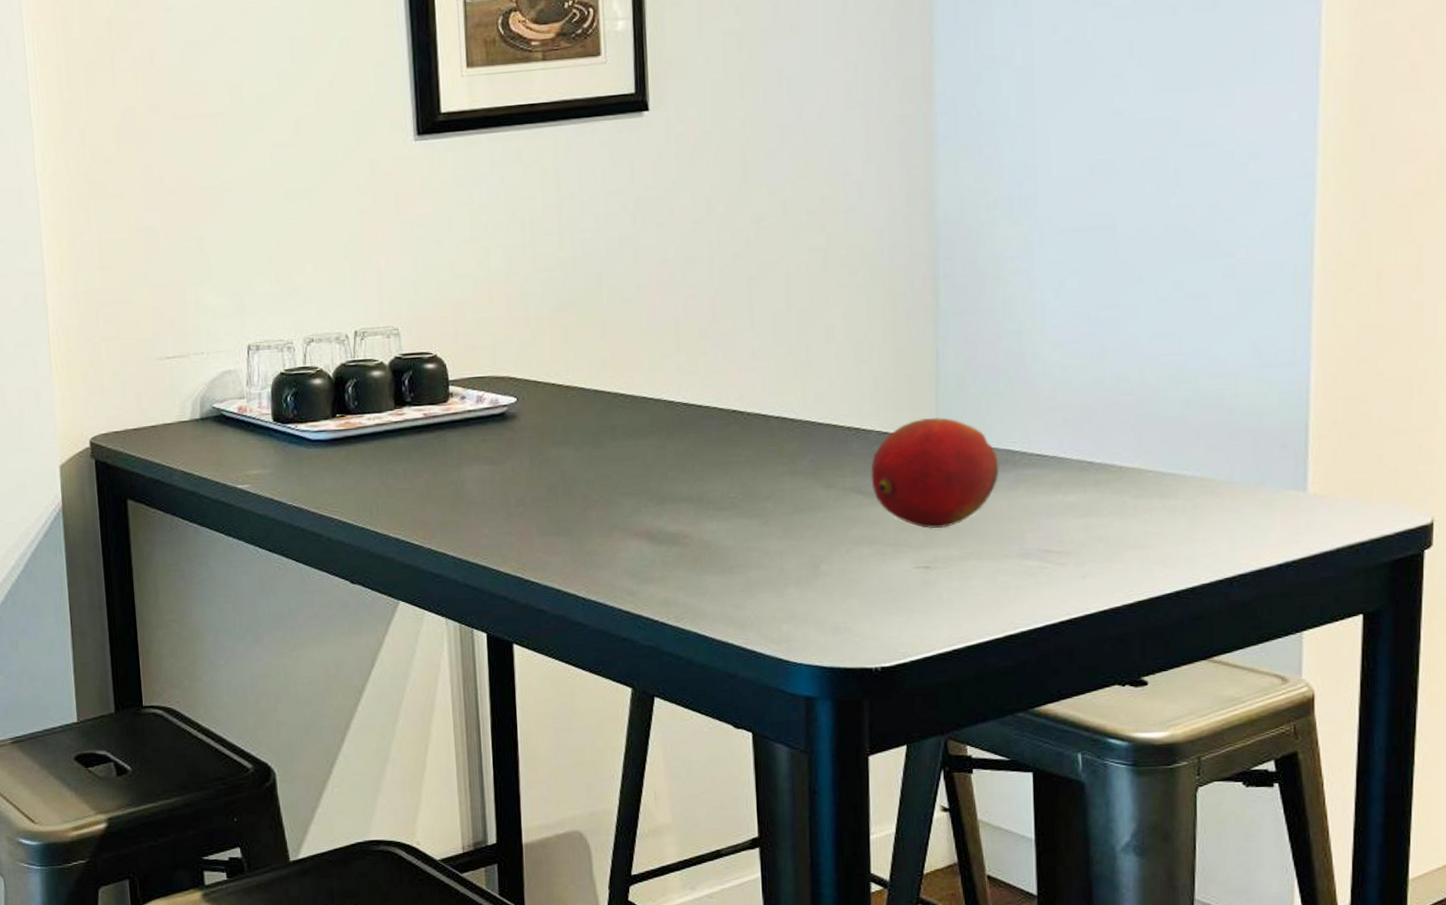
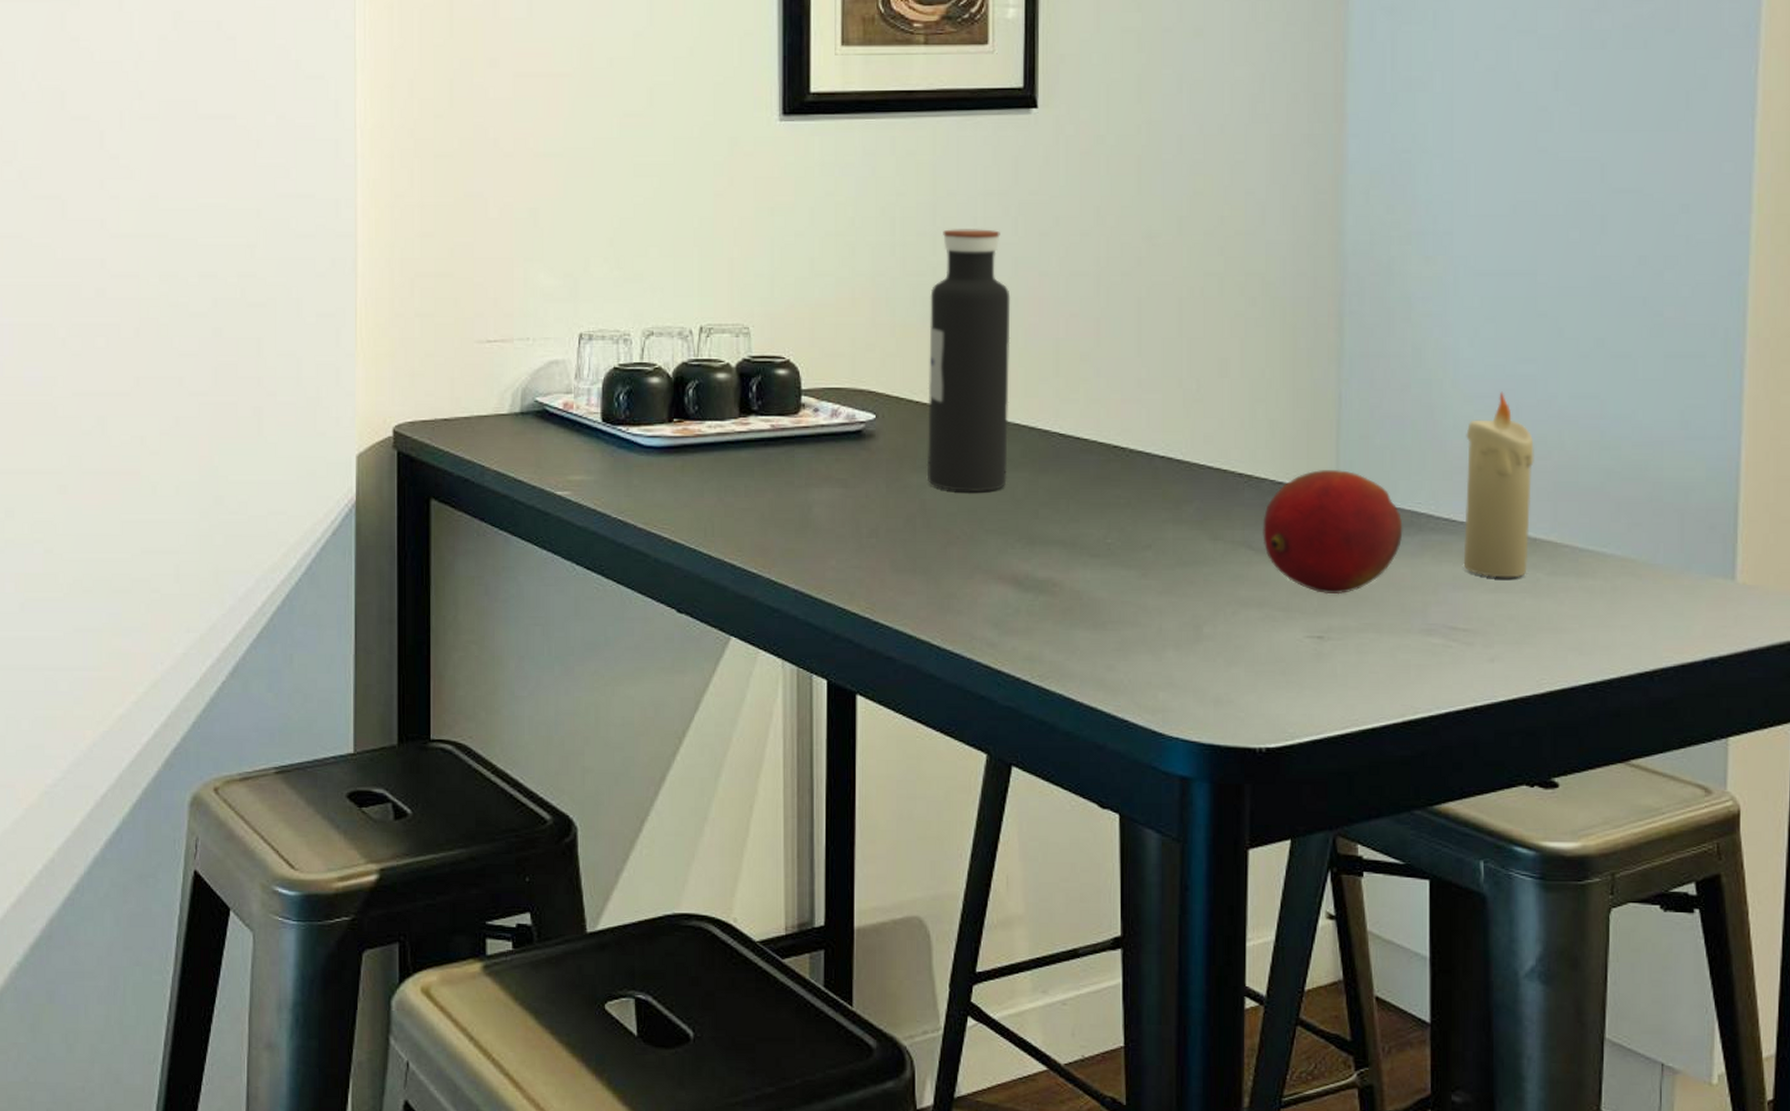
water bottle: none [560,224,638,461] -> present [926,229,1011,493]
candle: none [1054,336,1118,504] -> present [1463,391,1534,578]

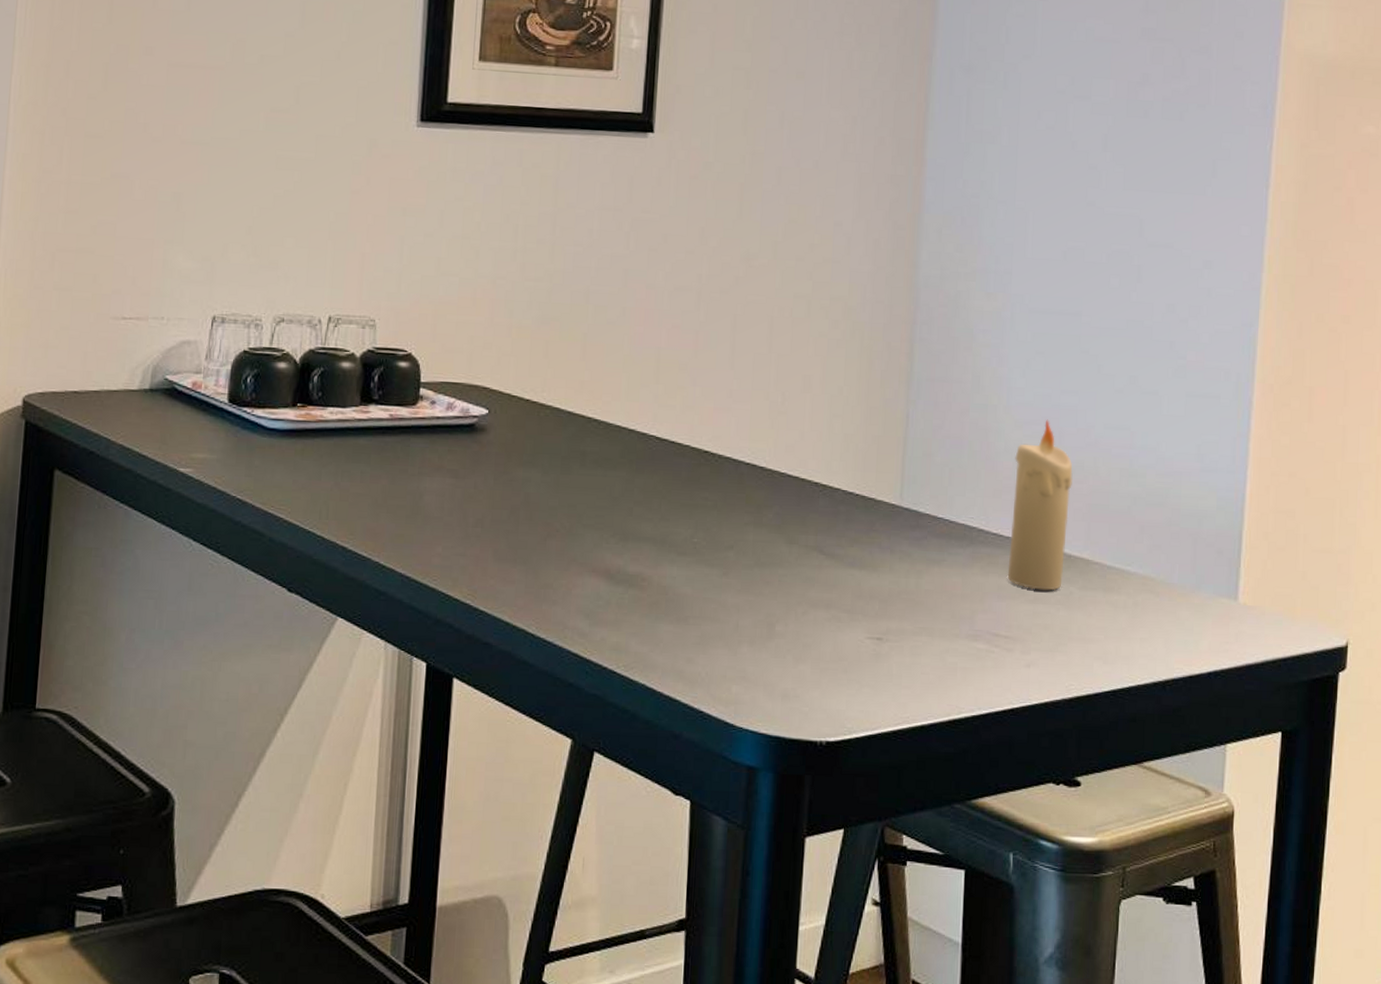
water bottle: present [926,229,1011,493] -> none [532,239,619,489]
fruit: present [1263,470,1403,595] -> none [833,483,957,600]

